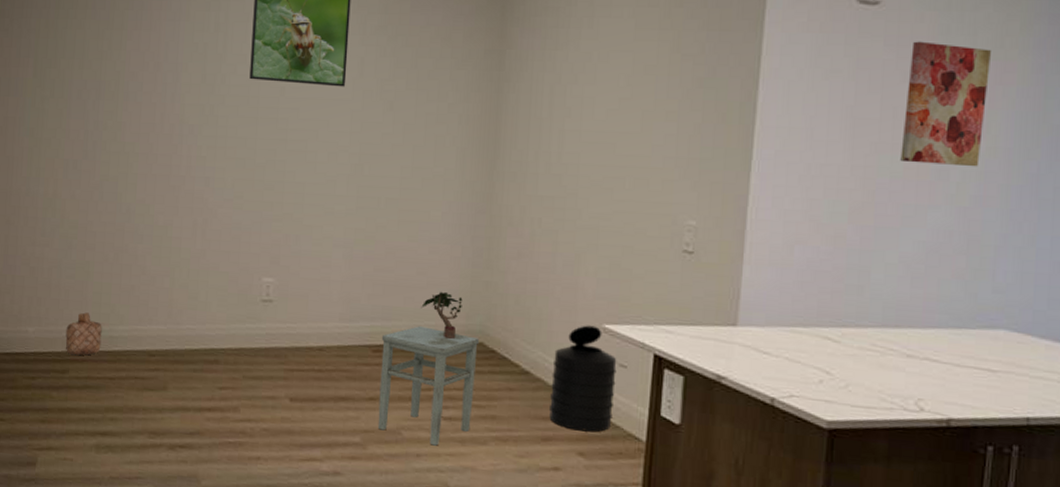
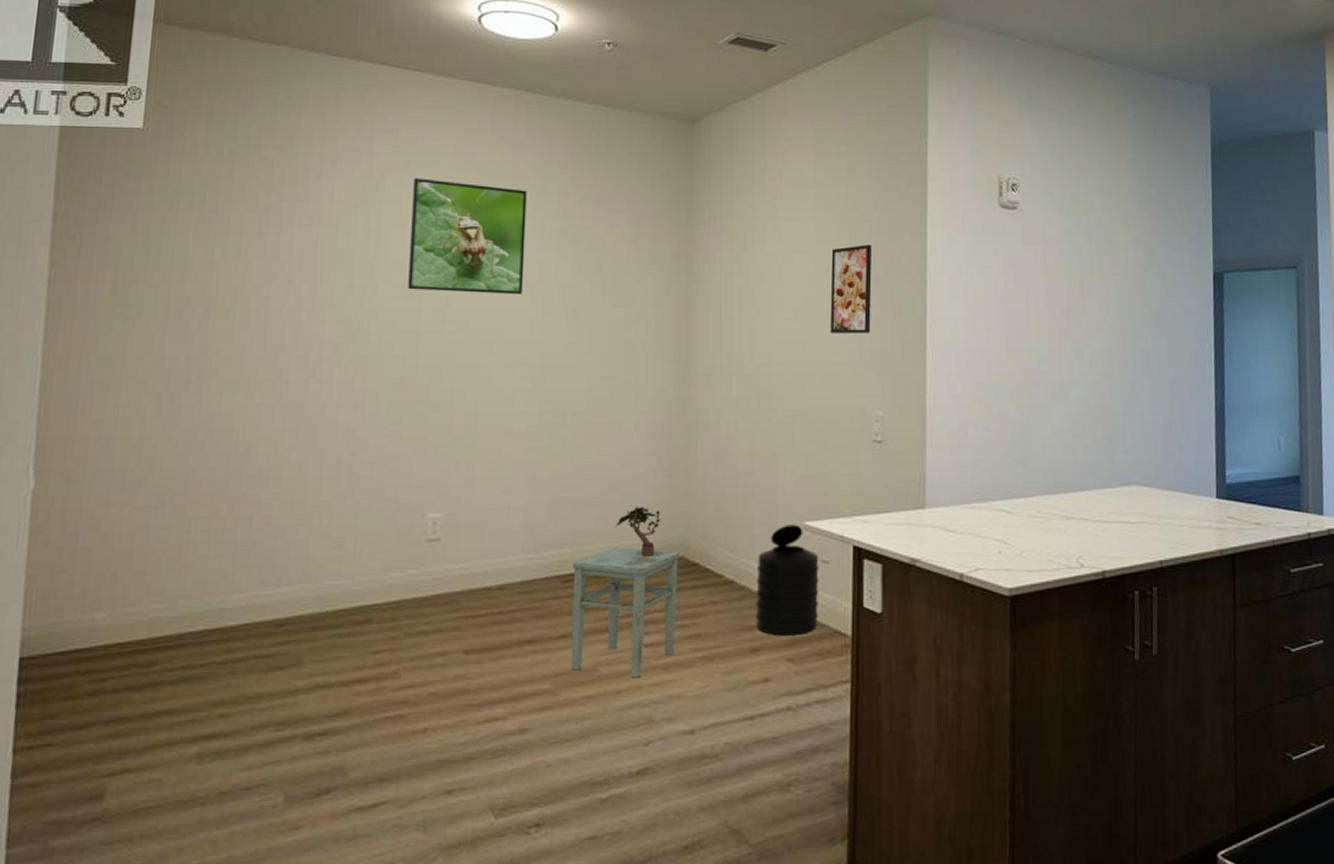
basket: present [65,312,102,356] -> none [153,583,209,641]
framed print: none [645,44,698,139] -> present [830,245,872,333]
wall art: present [900,41,991,167] -> none [1044,240,1104,346]

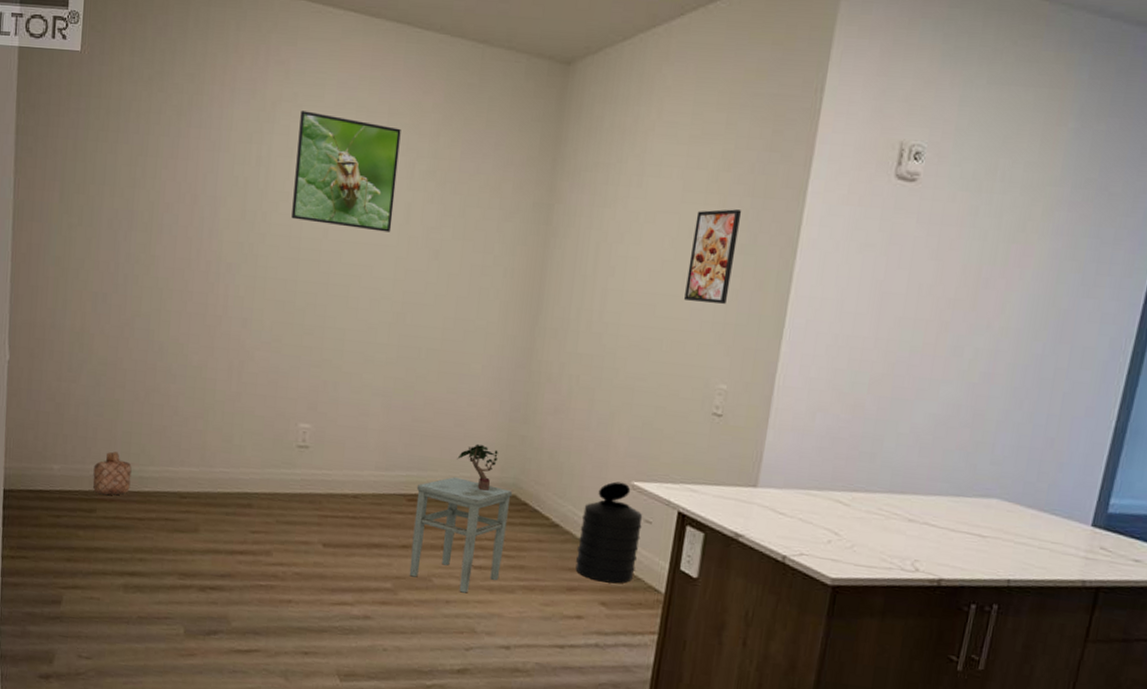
basket: none [153,583,209,641] -> present [93,451,132,495]

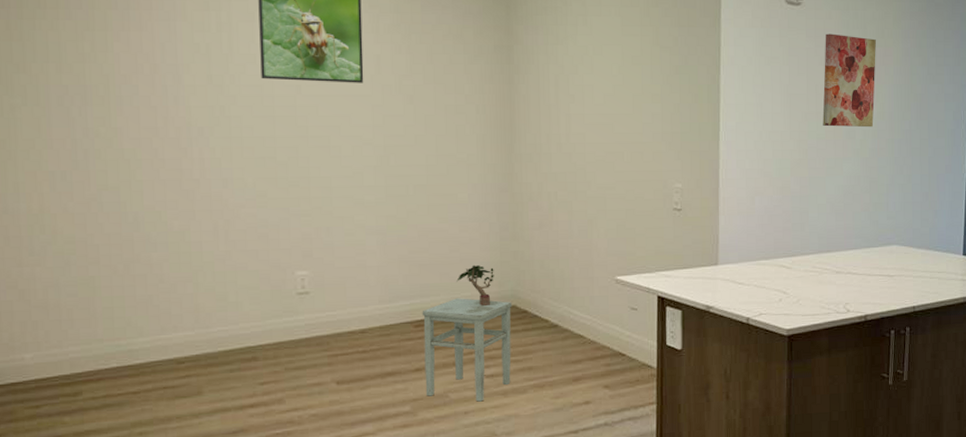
basket: present [93,451,132,495] -> none [73,329,119,376]
trash can: present [575,481,643,584] -> none [576,278,630,368]
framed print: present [684,209,742,304] -> none [635,38,672,117]
wall art: none [921,220,1013,346] -> present [822,33,876,128]

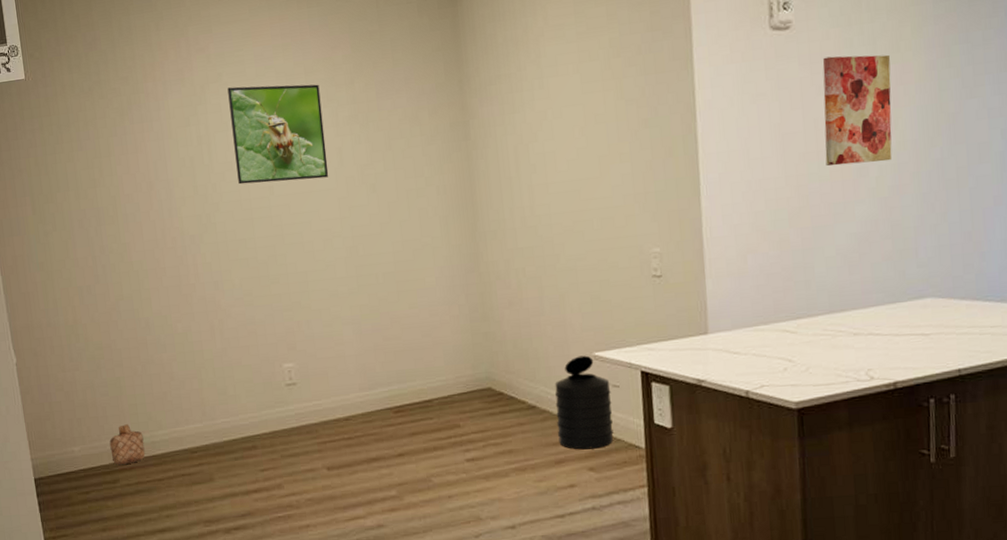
basket: none [73,329,119,376] -> present [109,424,145,465]
stool: present [422,298,513,402] -> none [400,382,492,486]
potted plant: present [456,264,494,307] -> none [431,348,467,390]
trash can: none [576,278,630,368] -> present [554,355,614,450]

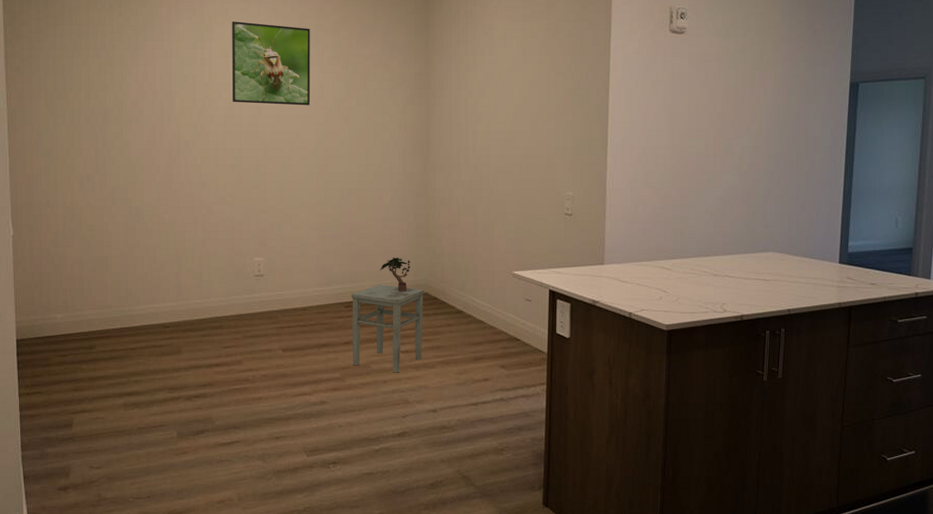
basket: present [109,424,145,465] -> none [91,298,122,334]
stool: none [400,382,492,486] -> present [351,285,425,373]
potted plant: none [431,348,467,390] -> present [379,257,410,293]
trash can: present [554,355,614,450] -> none [479,273,524,350]
wall art: present [822,54,892,166] -> none [703,58,755,144]

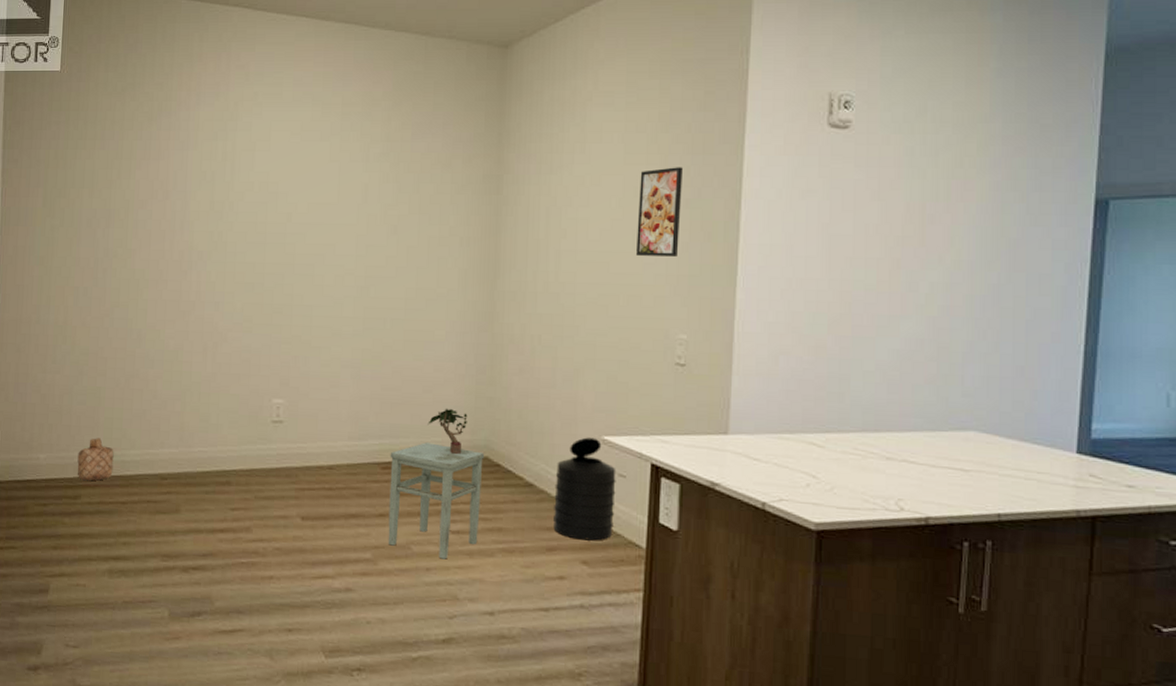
basket: none [91,298,122,334] -> present [77,438,114,481]
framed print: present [232,21,311,106] -> none [257,108,355,212]
trash can: none [479,273,524,350] -> present [553,437,616,541]
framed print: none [534,65,567,133] -> present [636,167,684,257]

